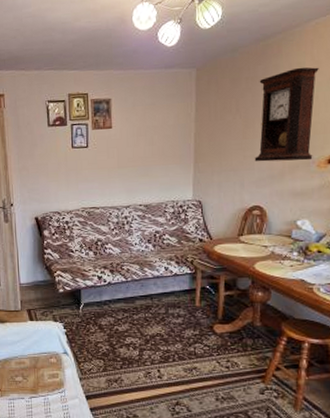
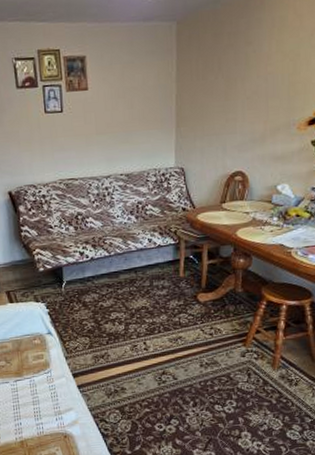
pendulum clock: present [254,67,319,162] -> none [236,21,301,125]

